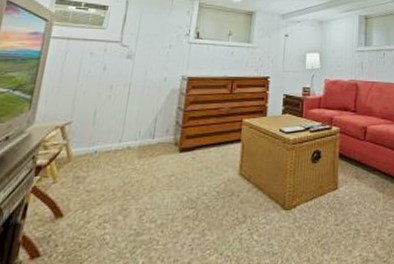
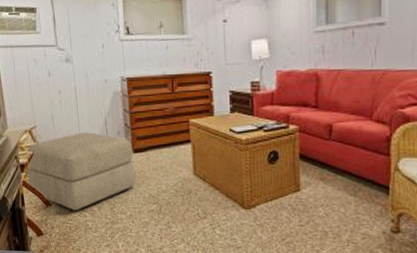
ottoman: none [39,130,179,222] -> present [26,132,137,211]

